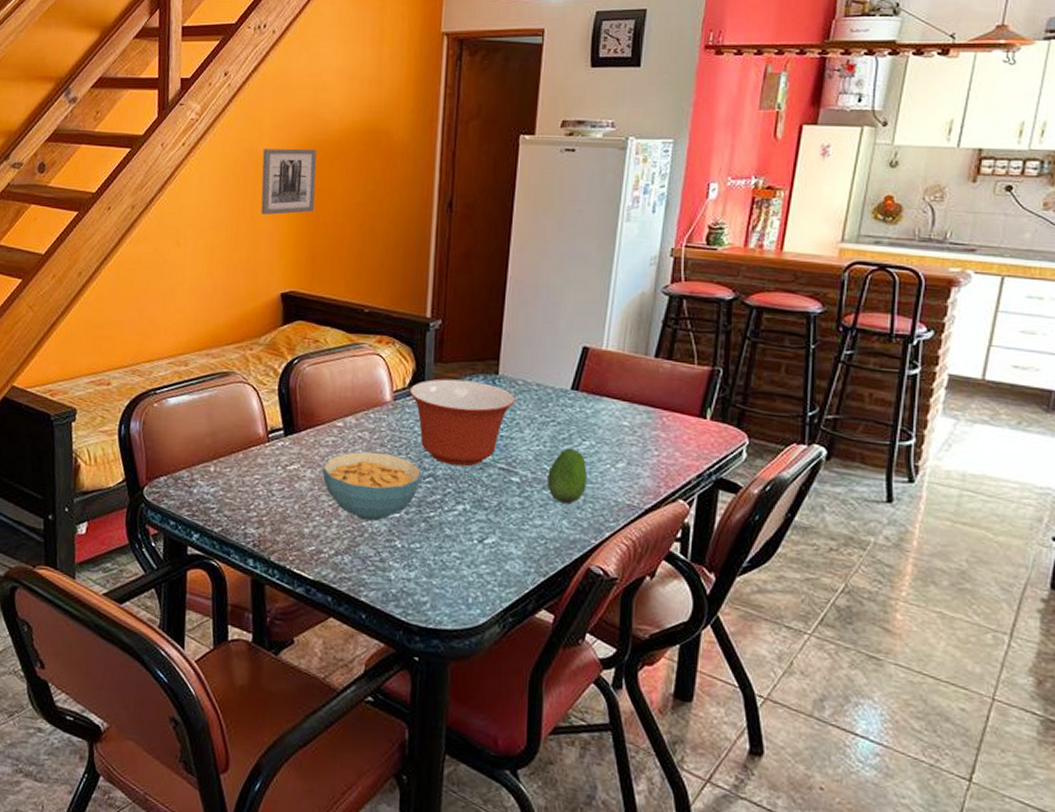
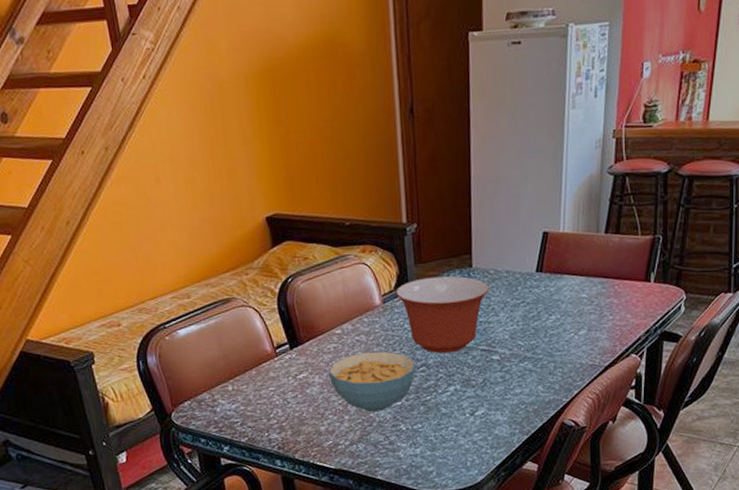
wall art: present [260,148,317,215] -> none [224,67,285,142]
fruit: present [547,448,587,505] -> none [522,323,556,373]

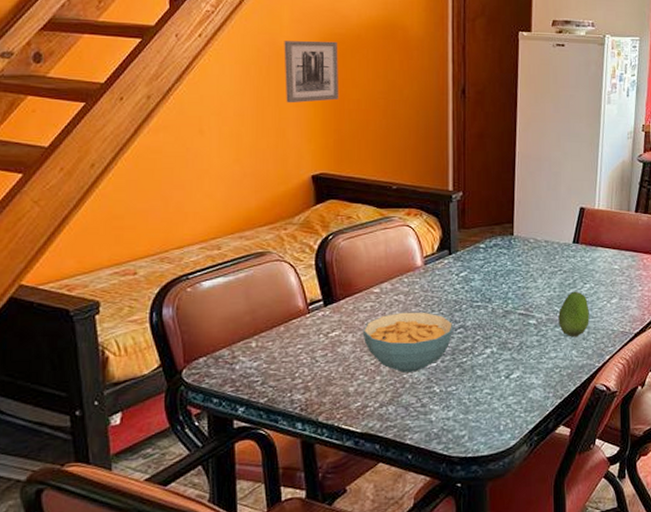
wall art: none [224,67,285,142] -> present [284,40,339,103]
mixing bowl: present [395,276,489,354] -> none [438,242,529,316]
fruit: none [522,323,556,373] -> present [558,291,589,337]

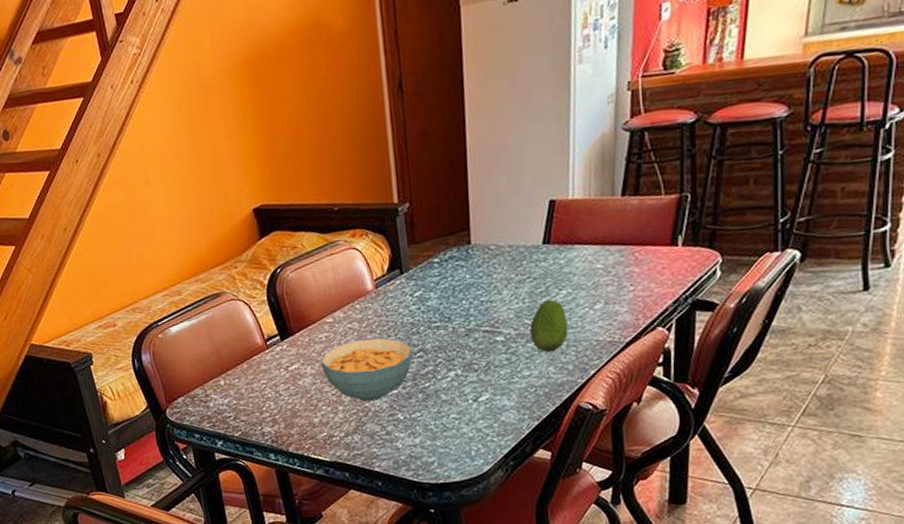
wall art: present [284,40,339,103] -> none [208,57,270,137]

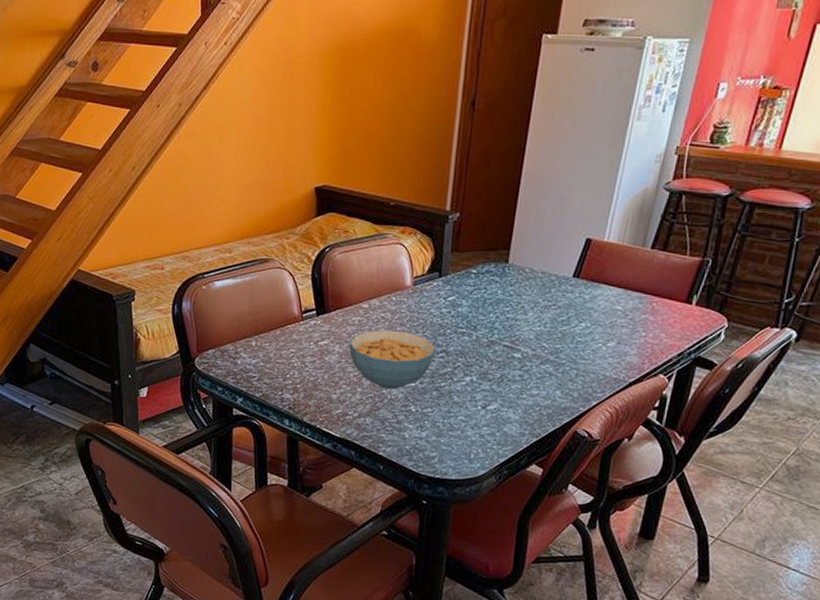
fruit: present [530,299,568,353] -> none [545,328,581,378]

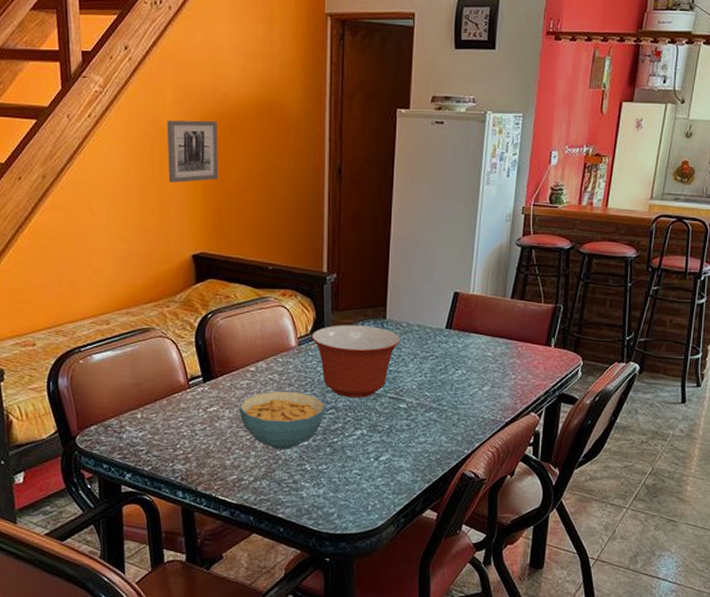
wall art: none [297,47,350,113] -> present [166,120,219,183]
mixing bowl: none [427,266,522,344] -> present [311,325,401,398]

